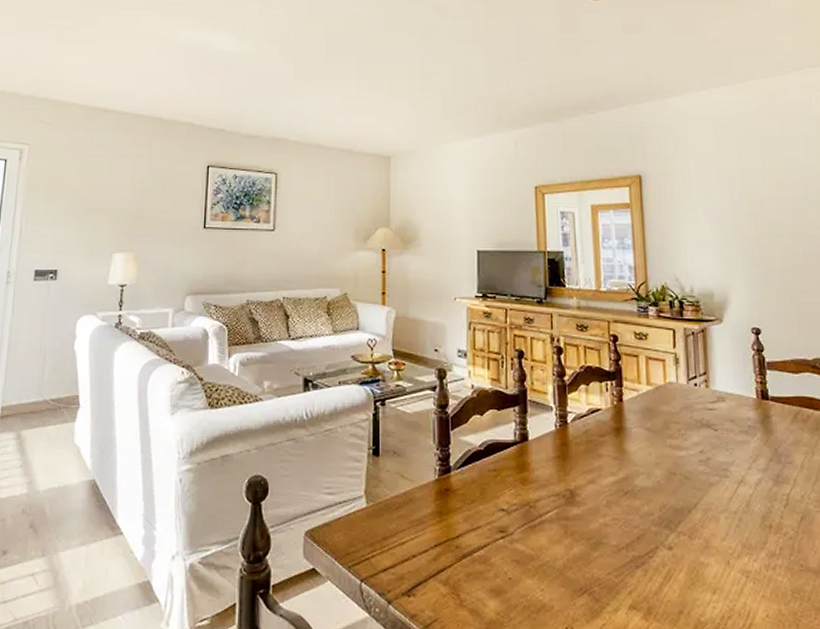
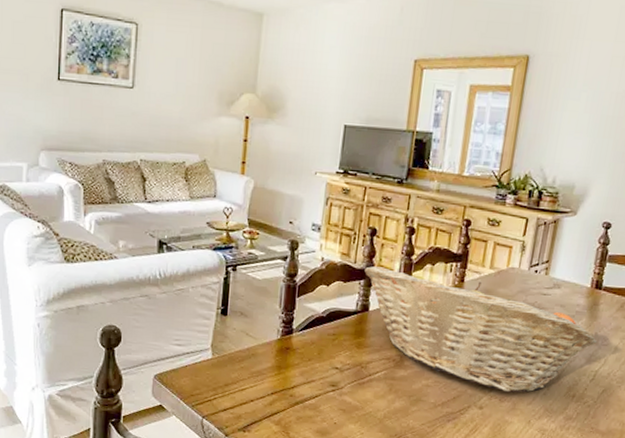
fruit basket: none [518,391,780,527] -> present [365,266,597,393]

